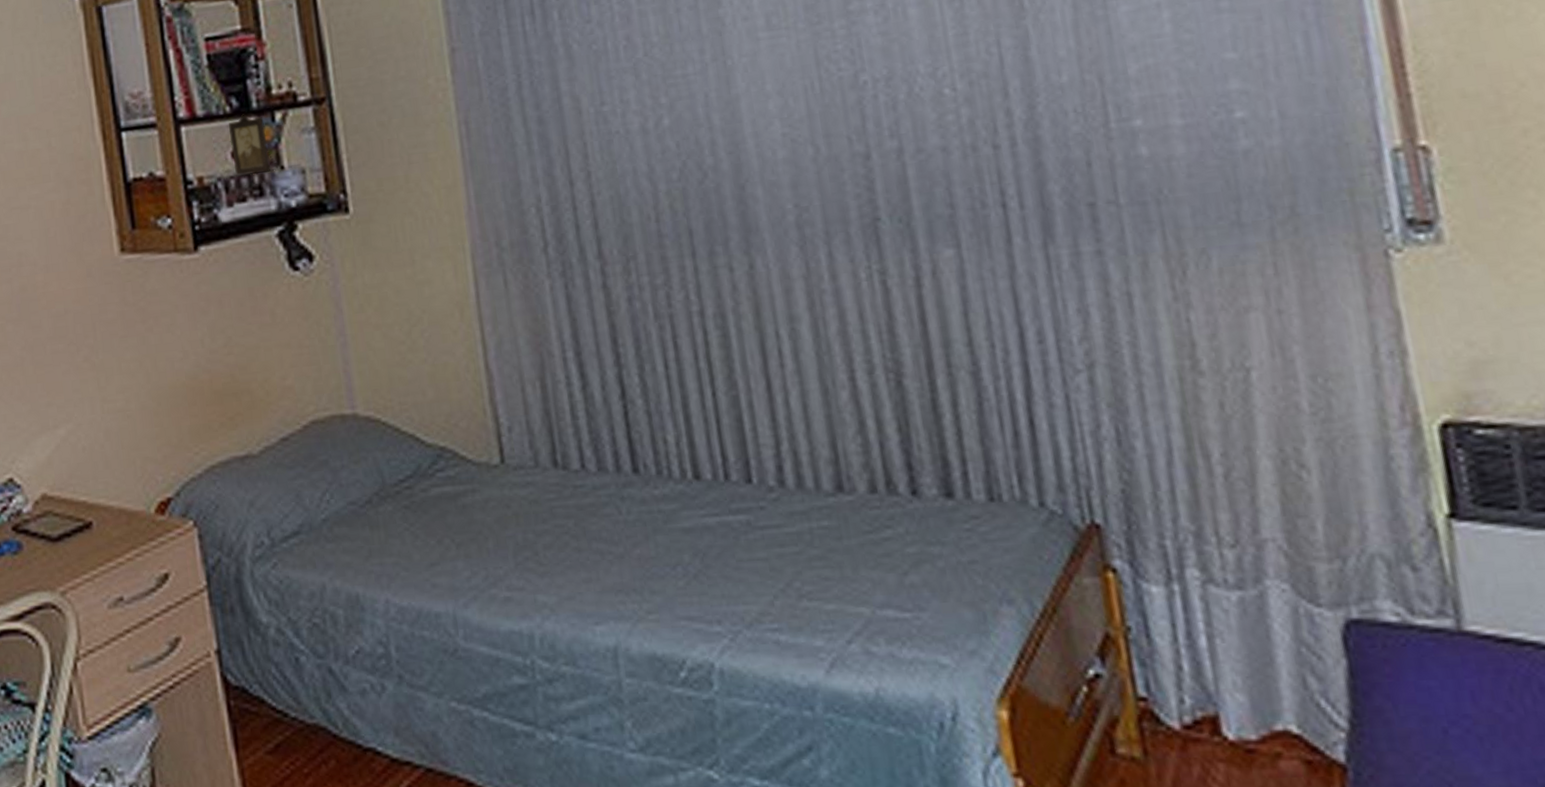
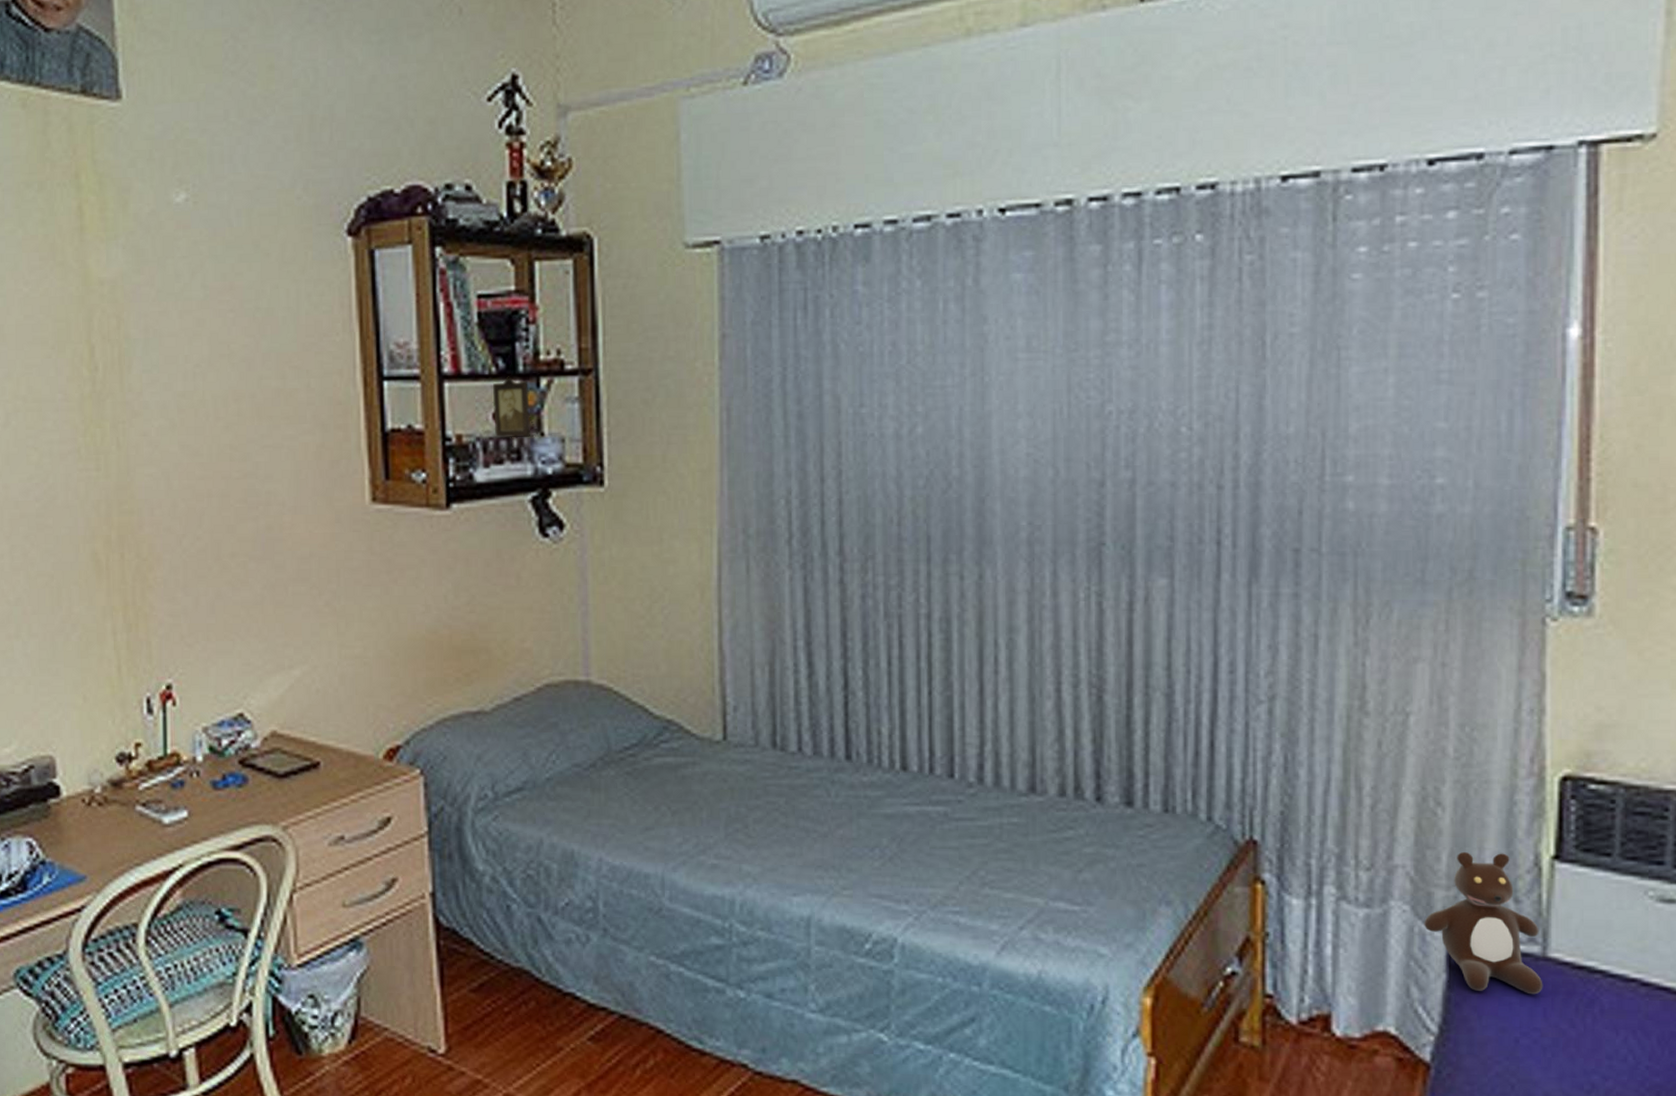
stuffed animal: none [1309,515,1466,676] -> present [1424,851,1543,995]

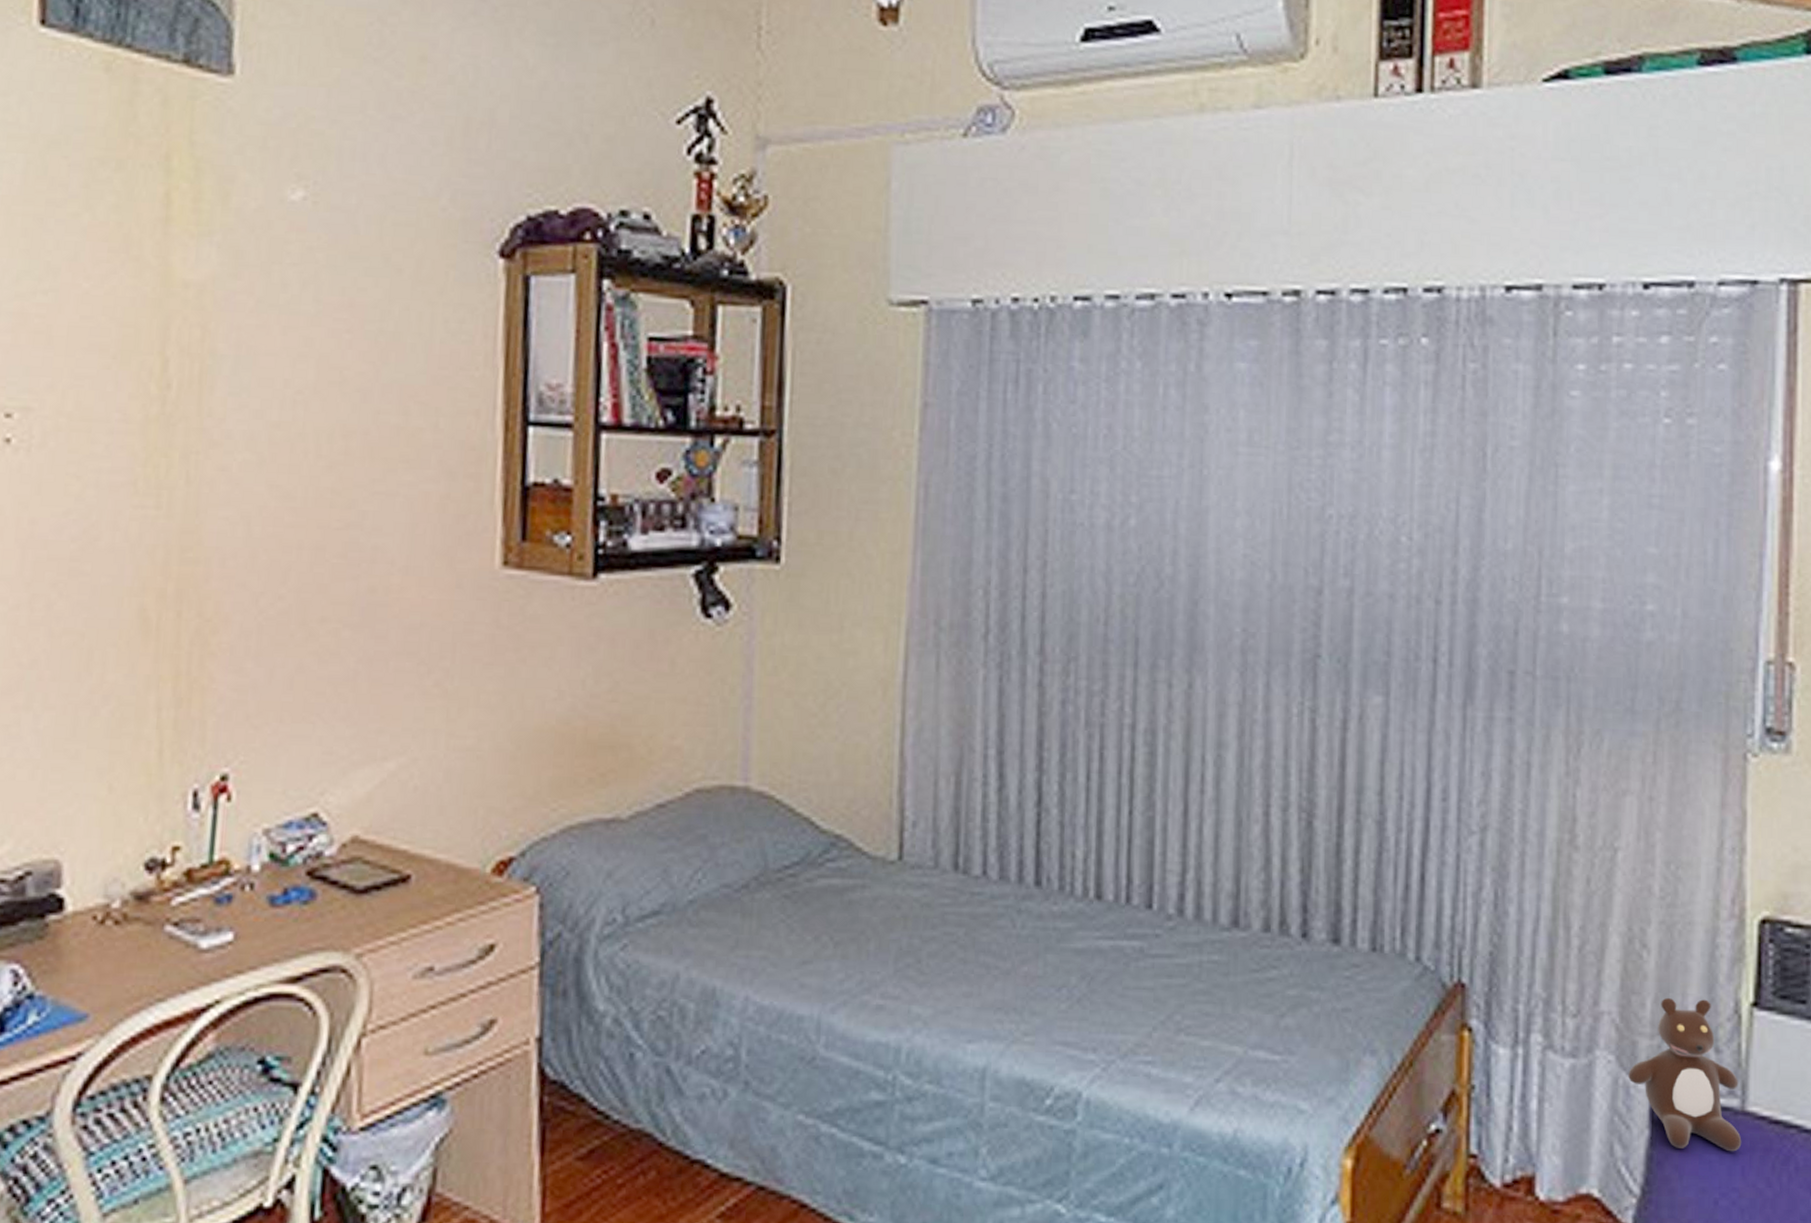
photo frame: present [492,376,538,439] -> none [657,431,708,502]

